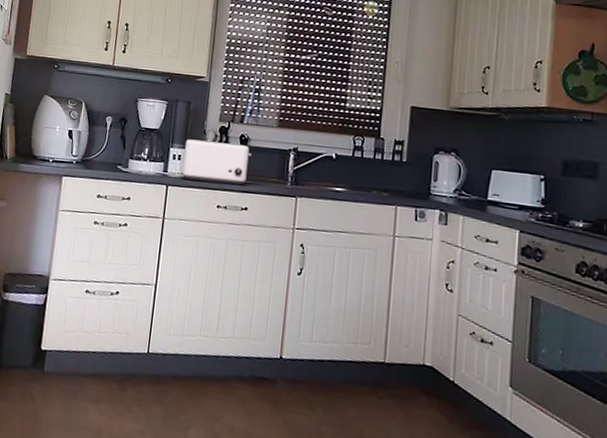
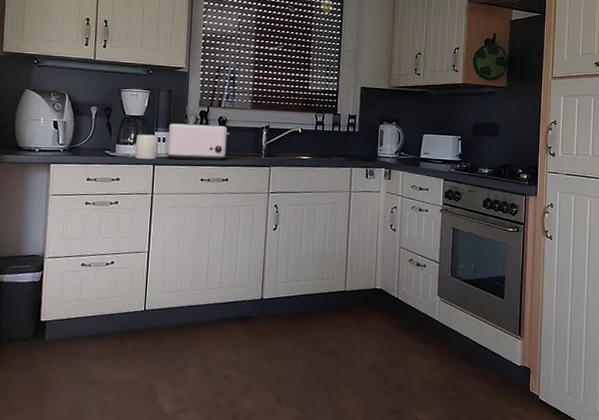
mug: none [148,149,174,179] -> present [135,134,159,160]

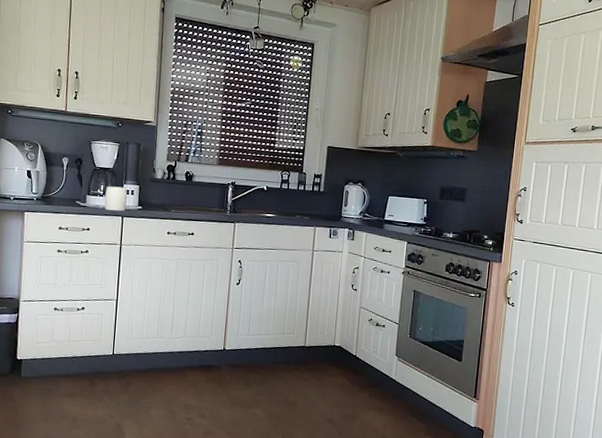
toaster: present [166,123,230,161] -> none [134,176,196,215]

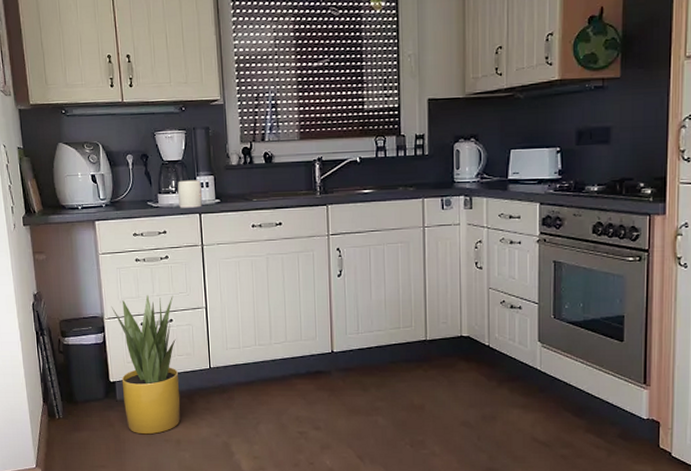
planter: none [27,283,88,412] -> present [111,295,181,435]

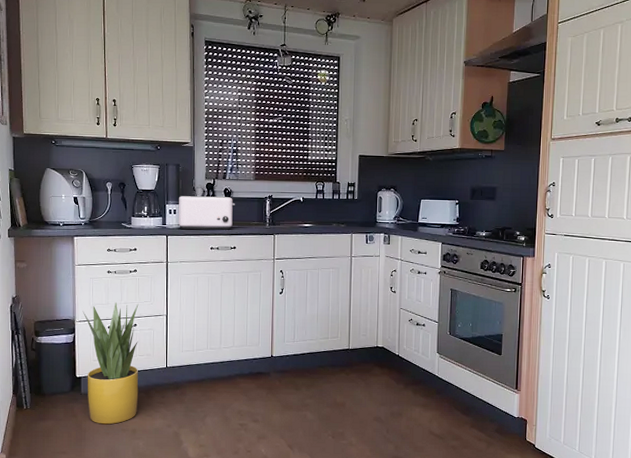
mug: present [177,180,202,208] -> none [148,207,170,230]
toaster: none [210,163,278,206] -> present [178,196,235,230]

